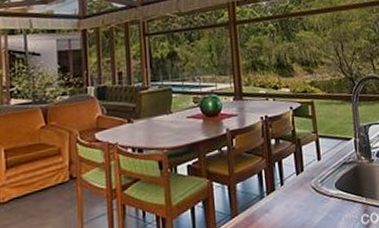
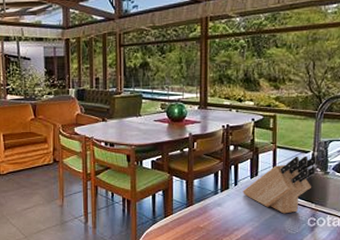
knife block: none [290,142,362,213] -> present [243,156,318,214]

